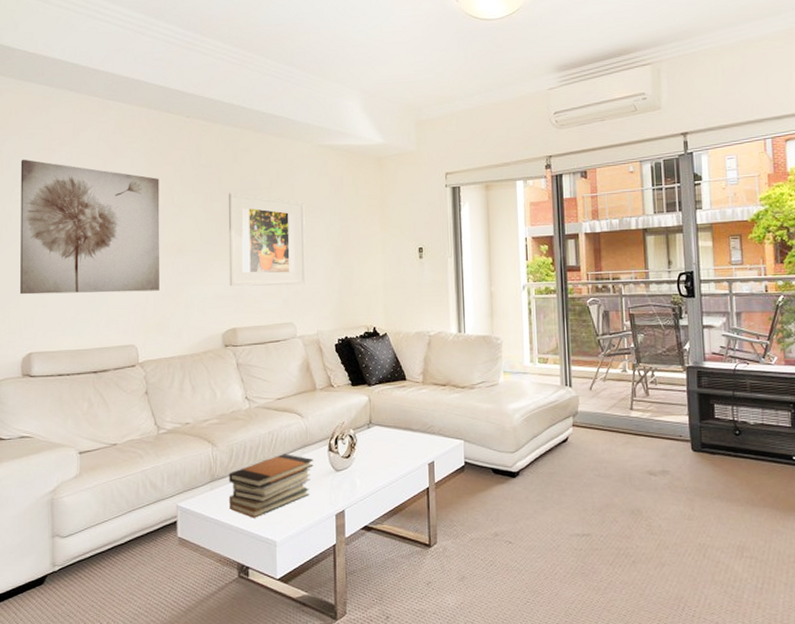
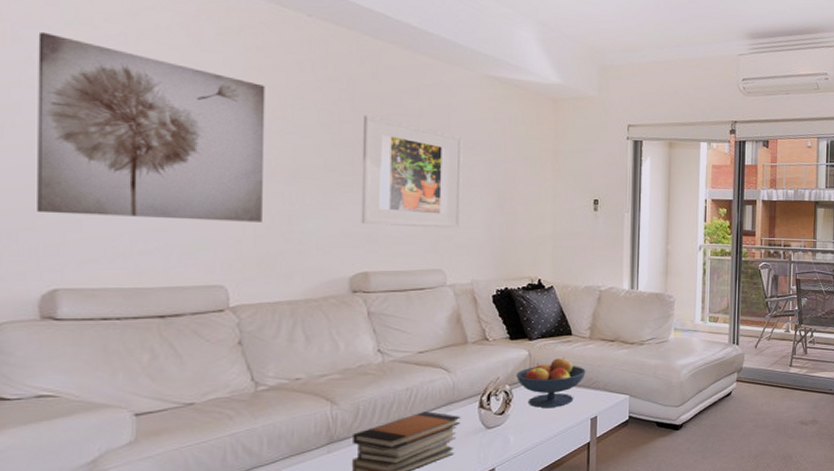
fruit bowl: none [359,402,421,452] -> present [516,357,586,408]

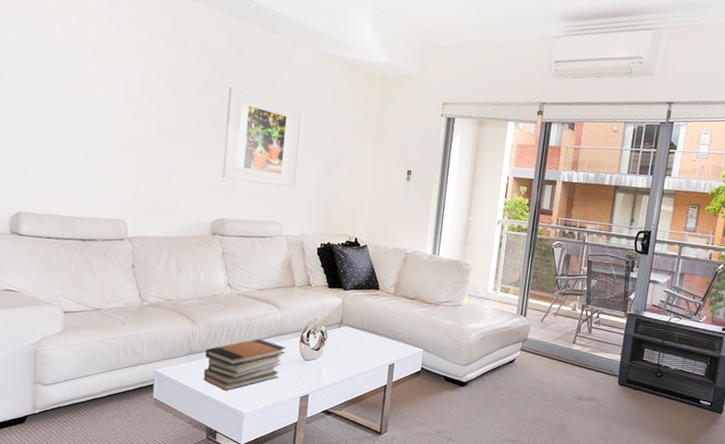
wall art: present [37,31,265,222] -> none [11,14,161,172]
fruit bowl: present [516,357,586,408] -> none [331,308,388,351]

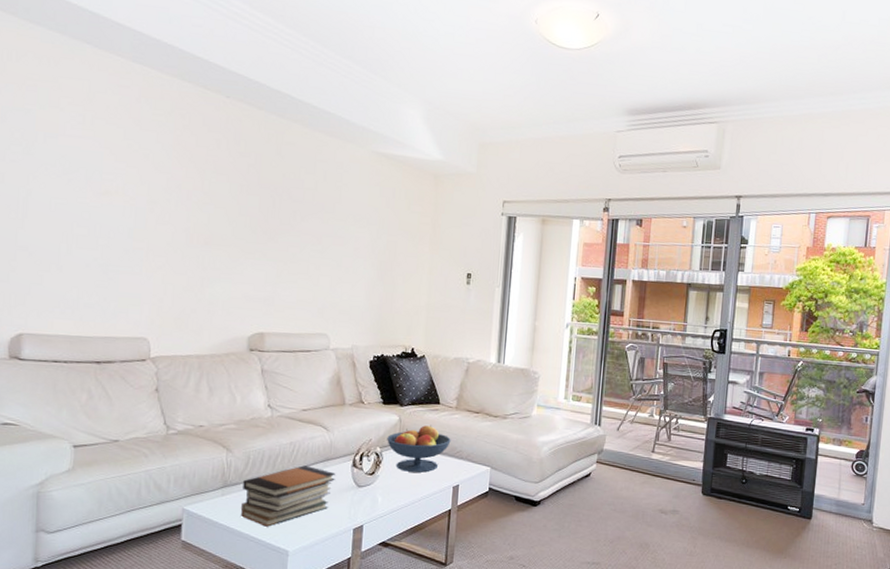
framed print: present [222,86,304,188] -> none [260,188,351,297]
fruit bowl: none [331,308,388,351] -> present [387,424,451,473]

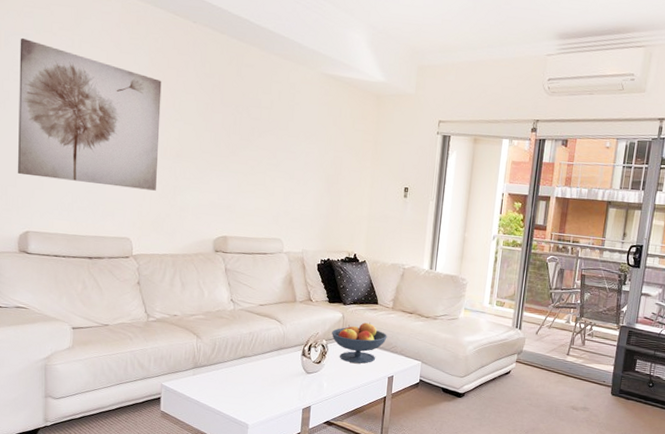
wall art: none [12,113,189,283] -> present [18,37,162,191]
book stack: present [241,465,336,527] -> none [209,353,288,403]

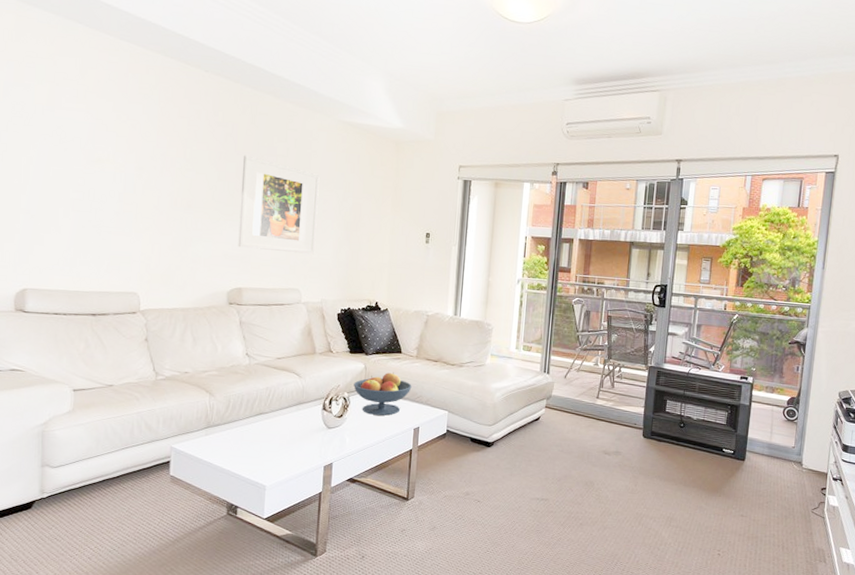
wall art: present [18,37,162,191] -> none [16,88,172,243]
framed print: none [224,106,302,206] -> present [238,155,320,255]

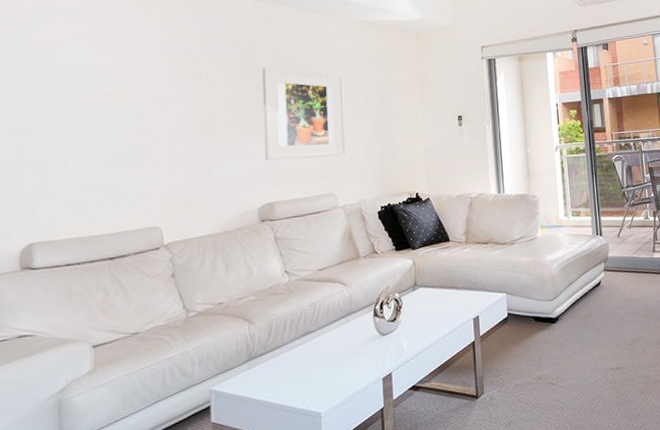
fruit bowl: present [354,372,412,416] -> none [404,262,465,312]

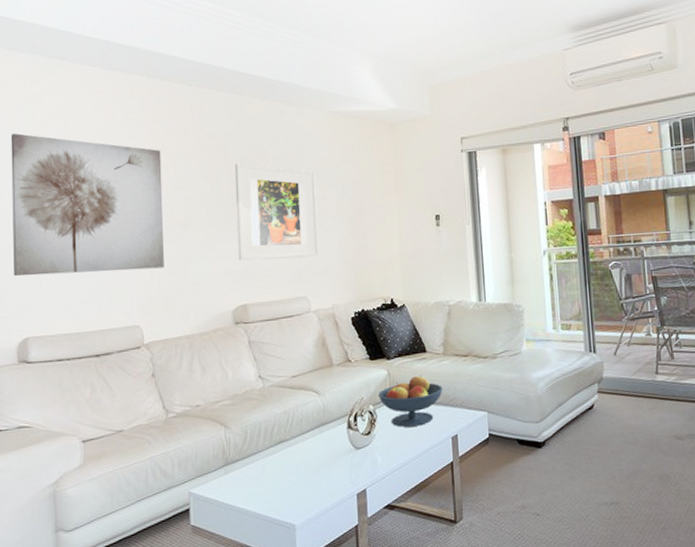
wall art: none [18,35,187,181] -> present [10,133,164,277]
fruit bowl: none [404,262,465,312] -> present [378,375,443,427]

